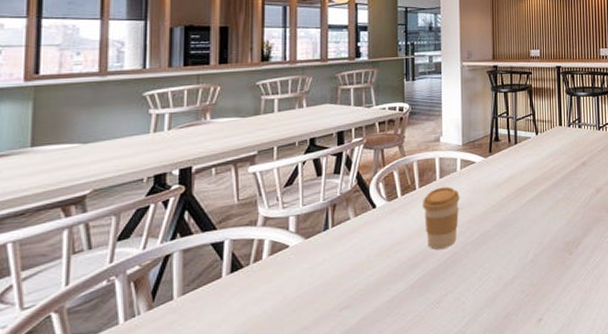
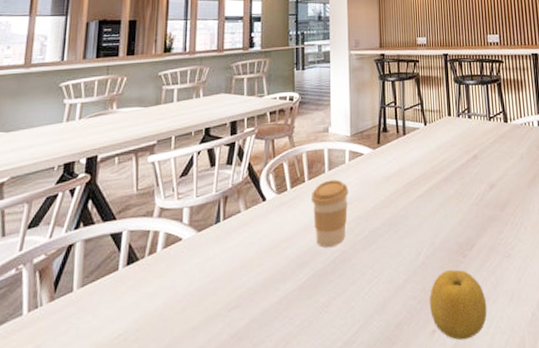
fruit: none [537,265,590,326] -> present [430,269,487,340]

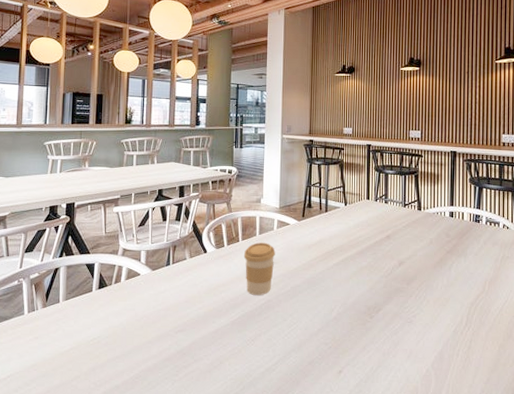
fruit: present [430,269,487,340] -> none [339,326,387,382]

